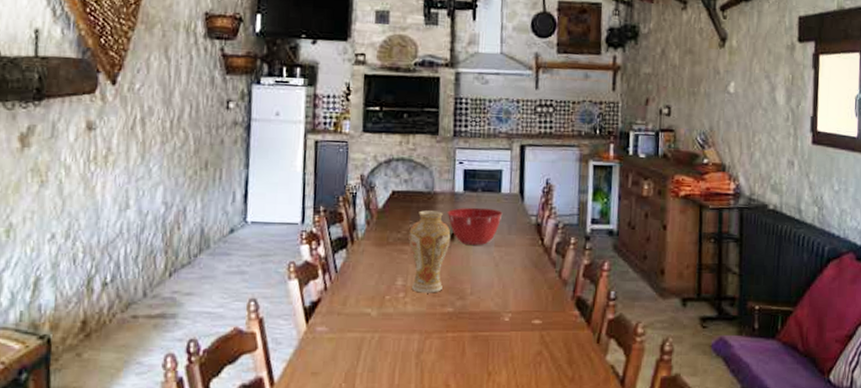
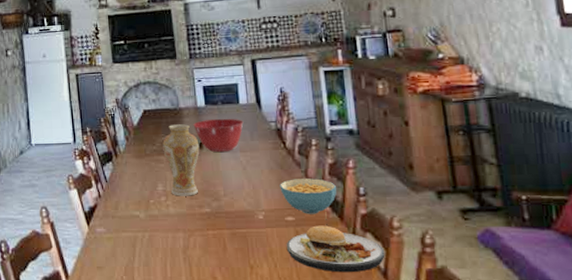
plate: none [528,315,626,380] -> present [286,212,385,273]
cereal bowl: none [531,279,589,318] -> present [280,178,337,214]

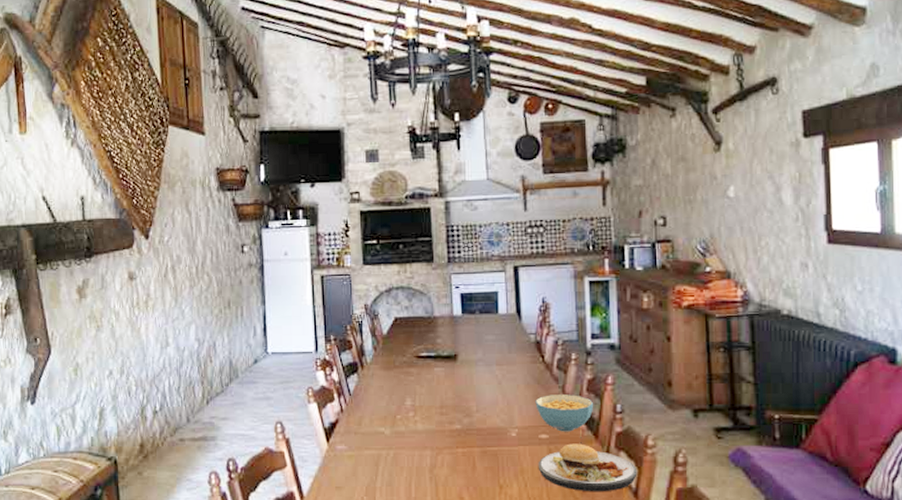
vase: present [162,124,200,196] -> none [414,334,453,412]
mixing bowl: present [193,118,244,153] -> none [448,329,502,366]

